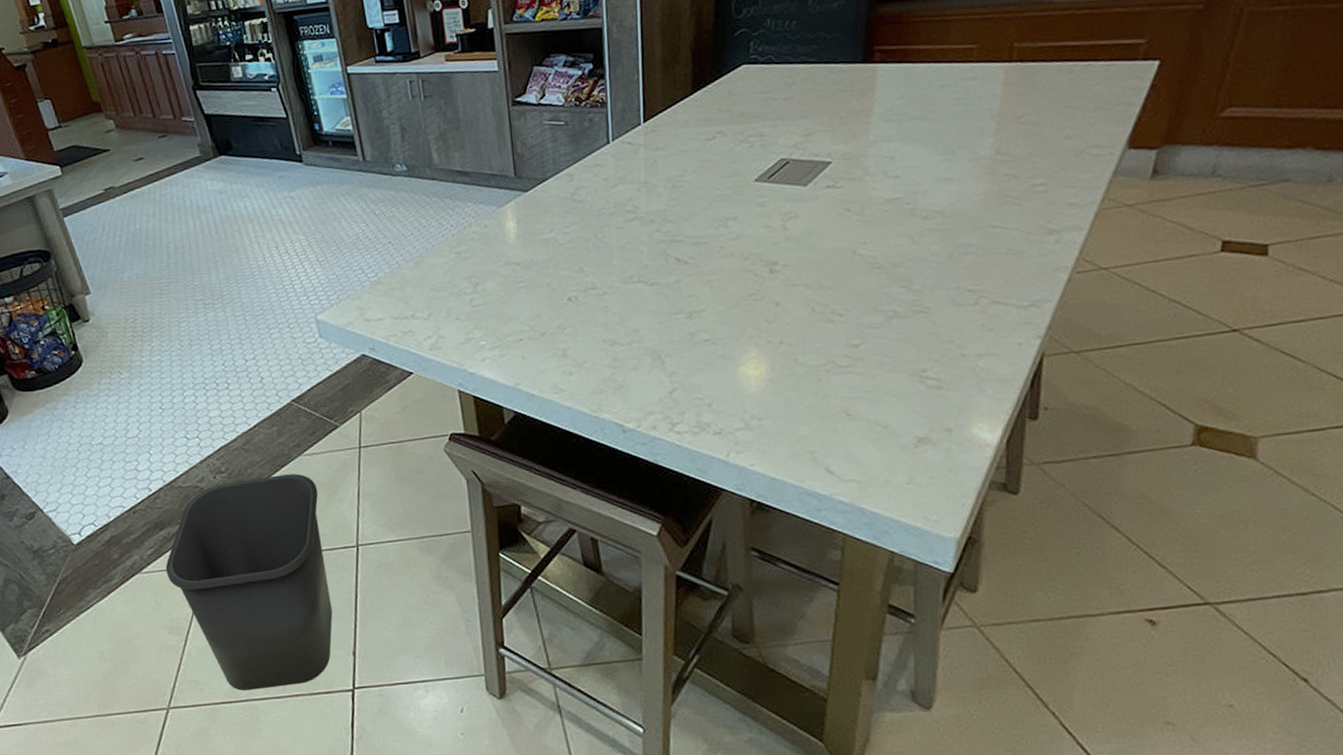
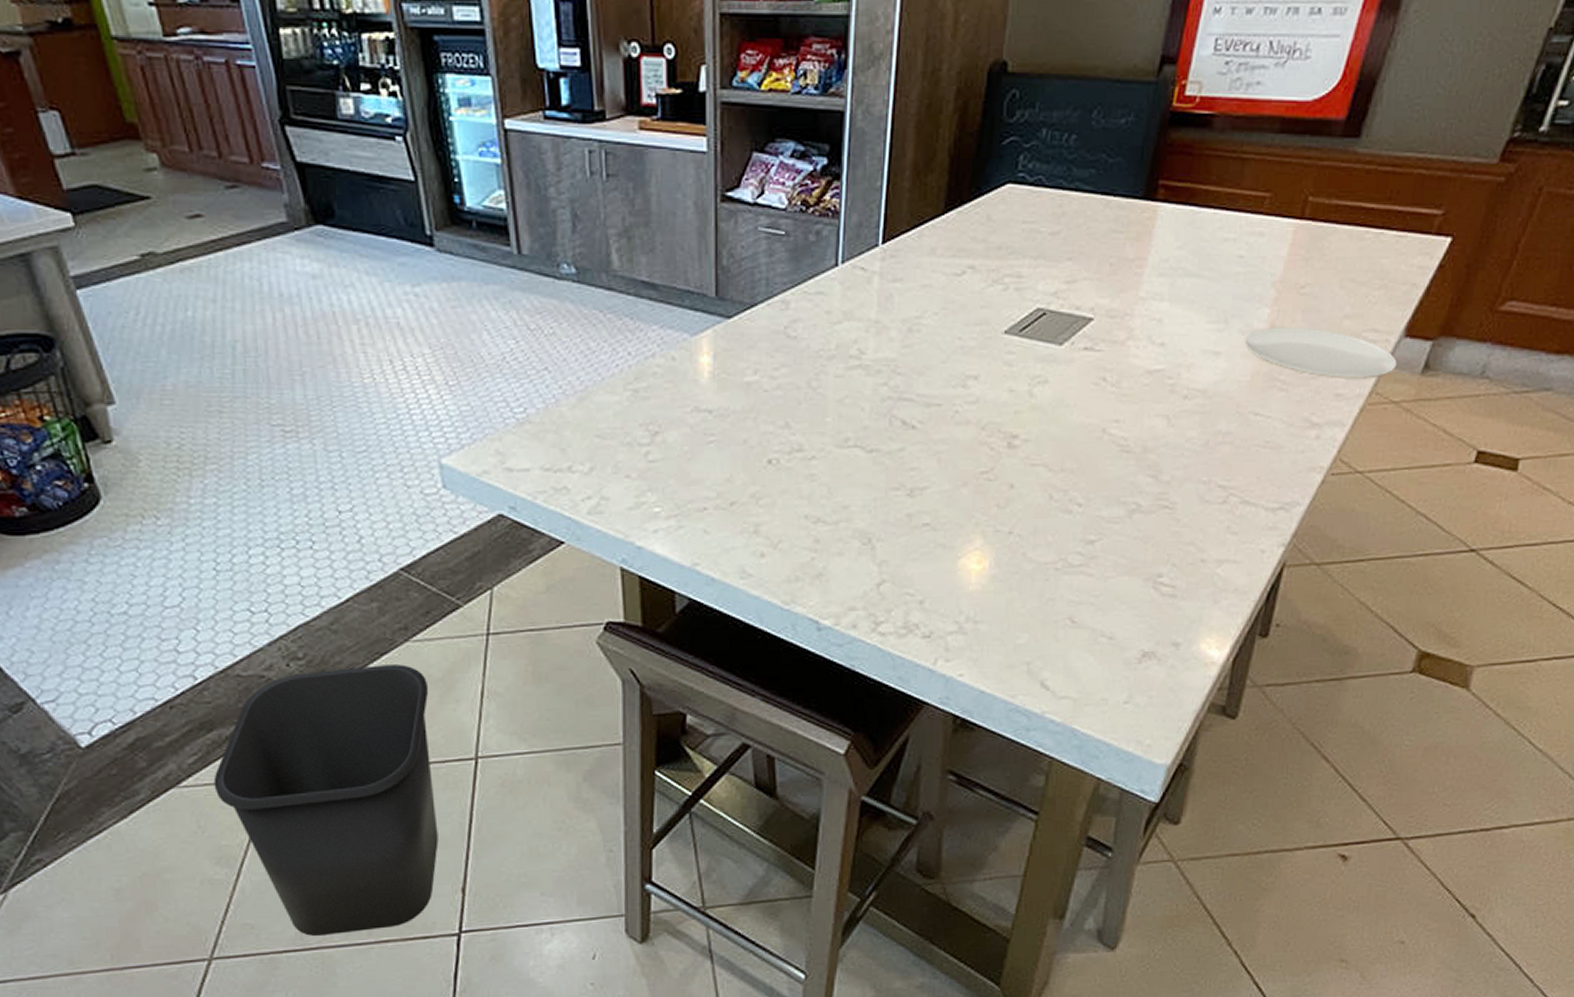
plate: none [974,150,1125,191] -> present [1245,327,1397,379]

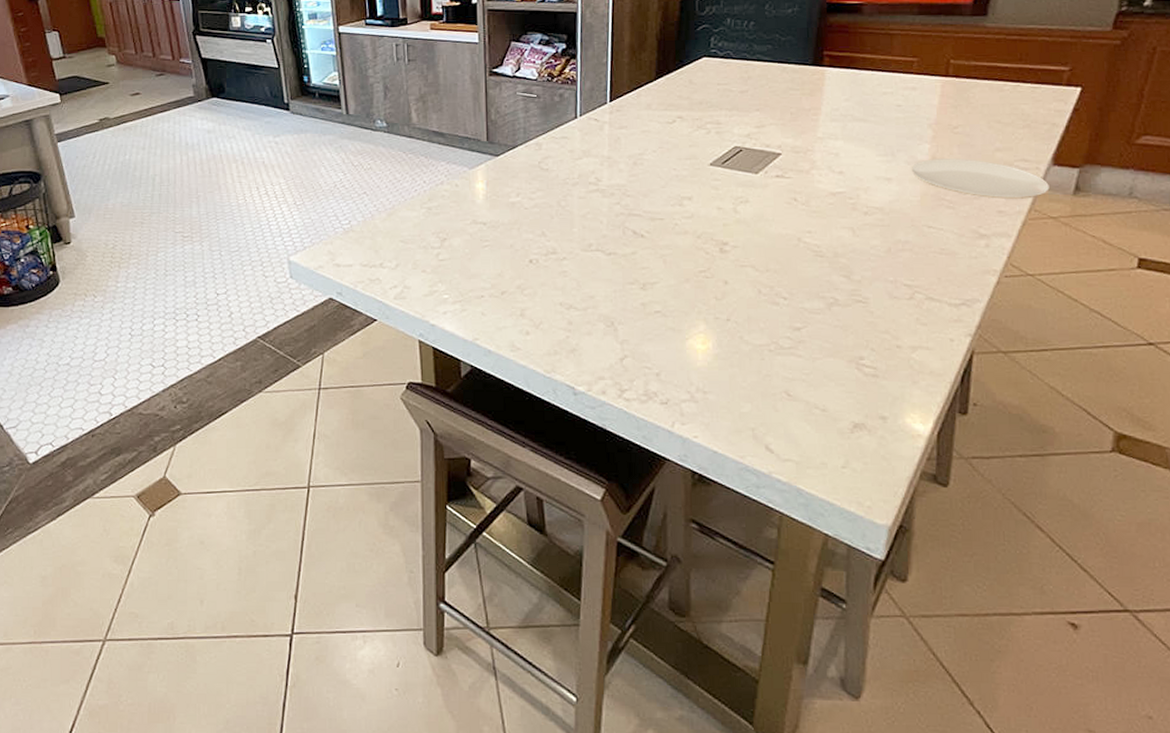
waste bin: present [213,664,439,936] -> none [117,410,278,627]

